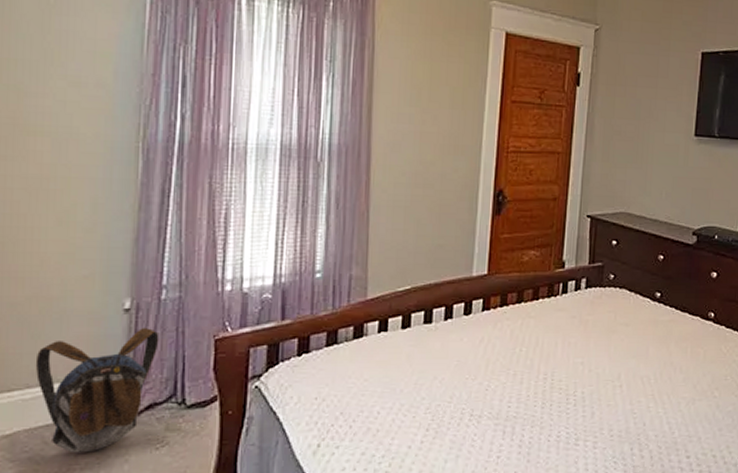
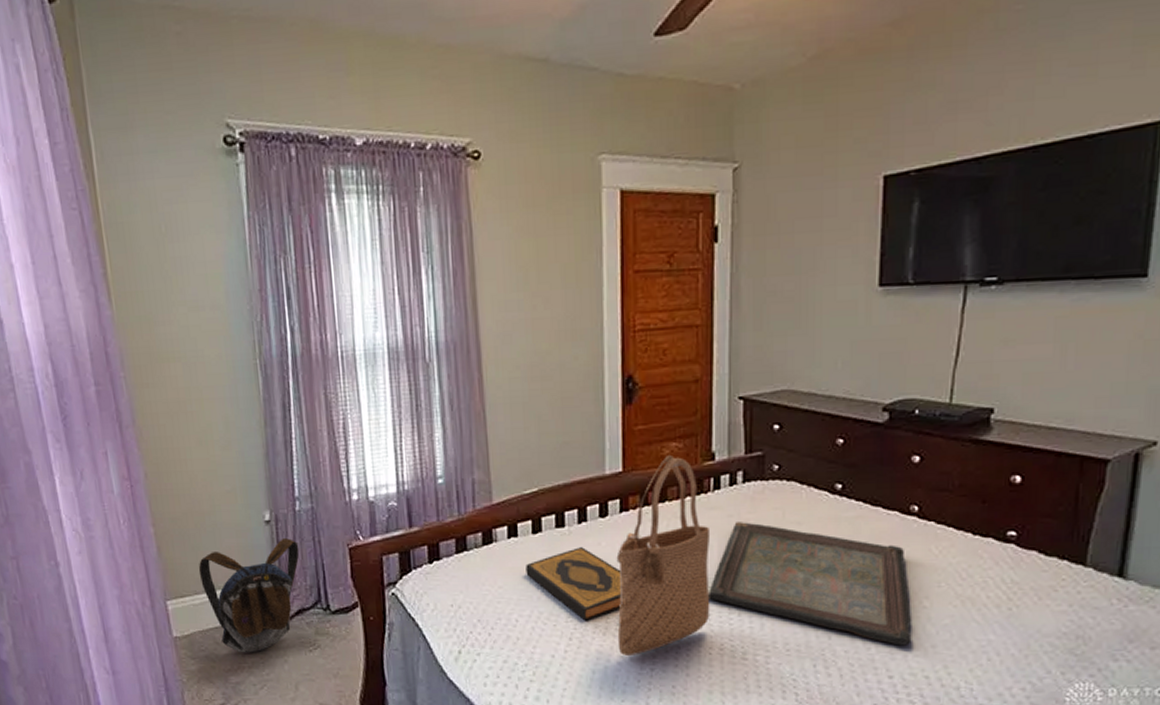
hardback book: none [392,342,479,412] -> present [526,547,622,621]
tote bag: none [470,262,556,445] -> present [616,455,710,655]
serving tray: none [551,322,705,430] -> present [708,522,912,646]

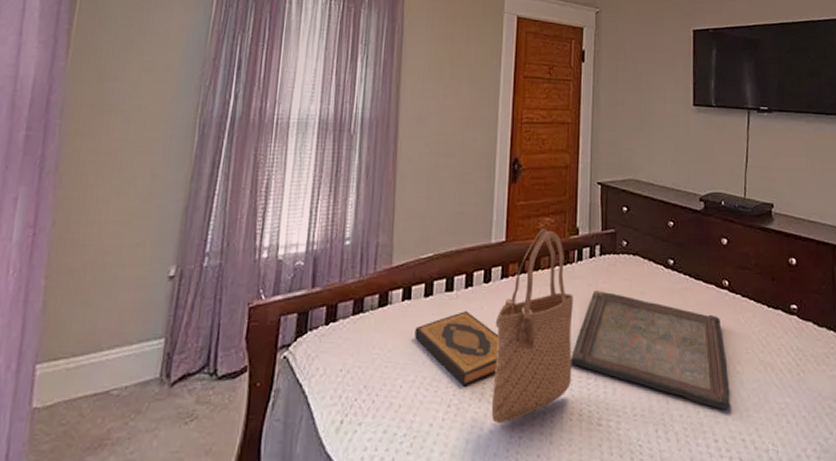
backpack: present [198,537,300,653] -> none [82,294,199,427]

